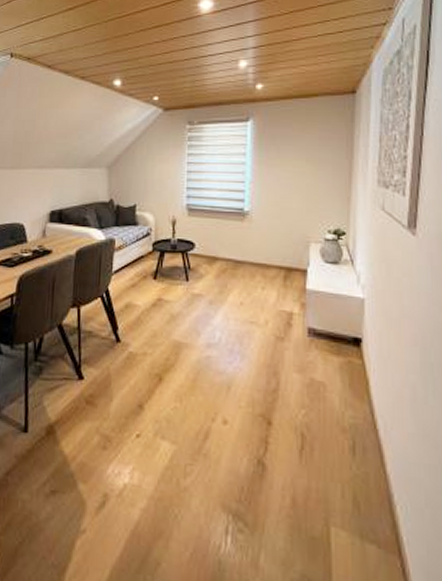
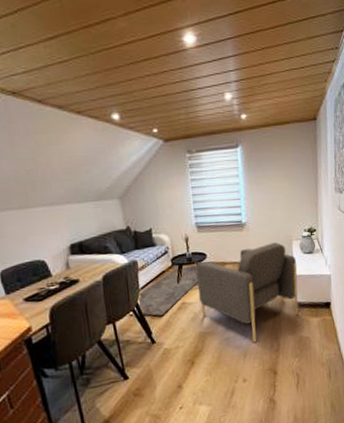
rug: none [109,251,208,310] -> present [137,261,218,316]
armchair: none [178,242,315,371] -> present [195,242,299,342]

